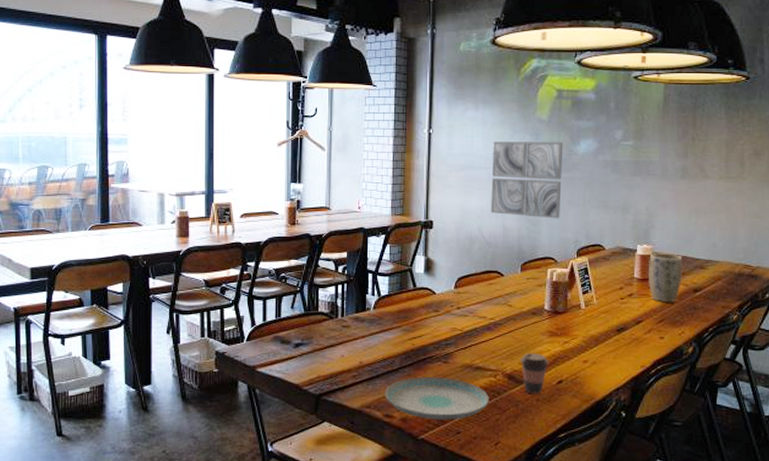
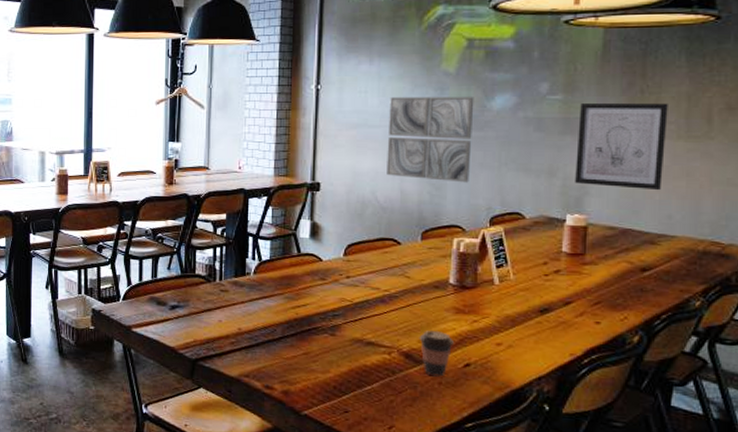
plate: present [385,377,489,421] -> none [265,348,382,397]
wall art: none [644,149,712,223] -> present [575,103,668,191]
plant pot: present [648,253,683,302] -> none [580,224,627,282]

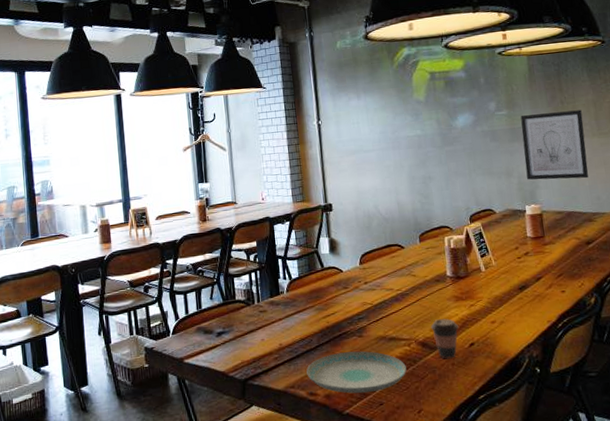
plate: none [265,348,382,397] -> present [306,351,407,394]
wall art: present [387,97,474,183] -> none [377,119,449,191]

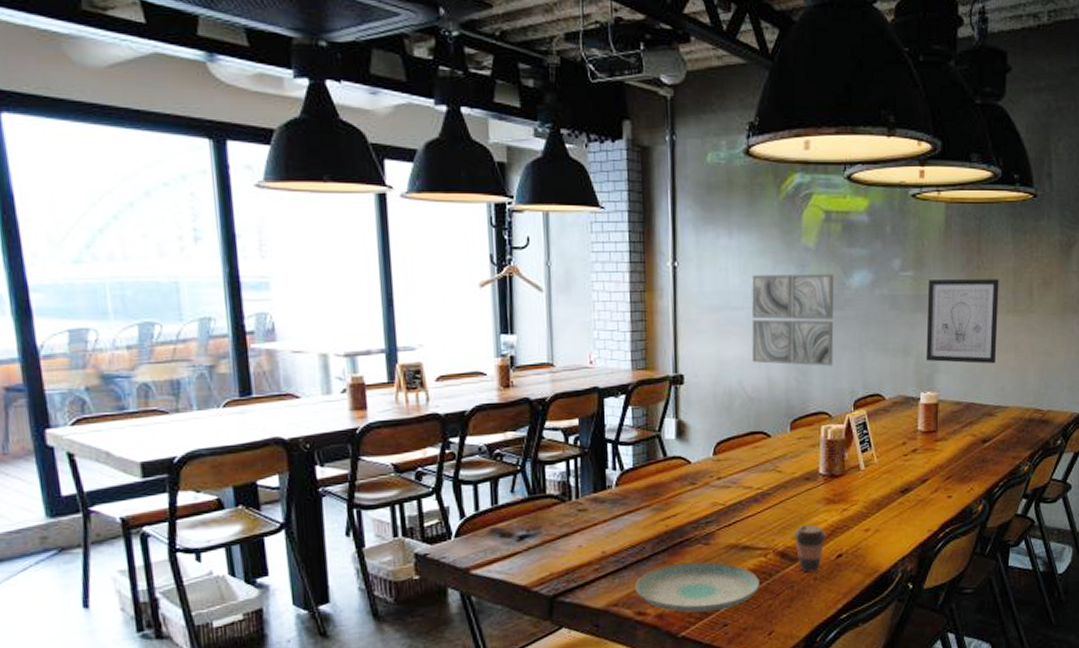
wall art: none [377,119,449,191] -> present [751,274,834,366]

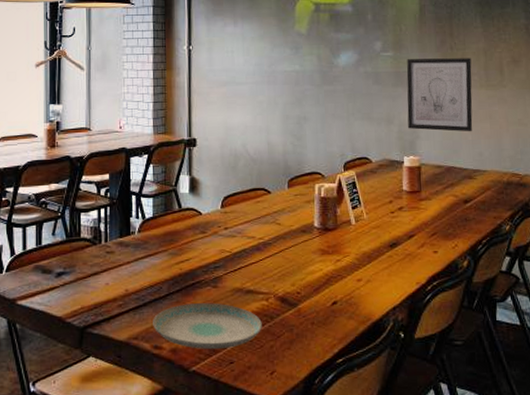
wall art: present [751,274,834,366] -> none [253,55,325,133]
coffee cup: present [793,525,826,573] -> none [292,273,322,317]

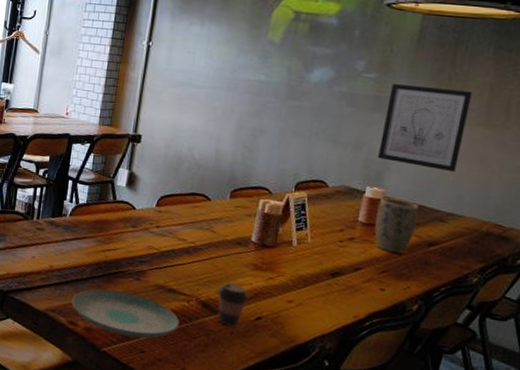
coffee cup: none [292,273,322,317] -> present [217,283,249,327]
plant pot: none [416,164,452,214] -> present [374,197,419,253]

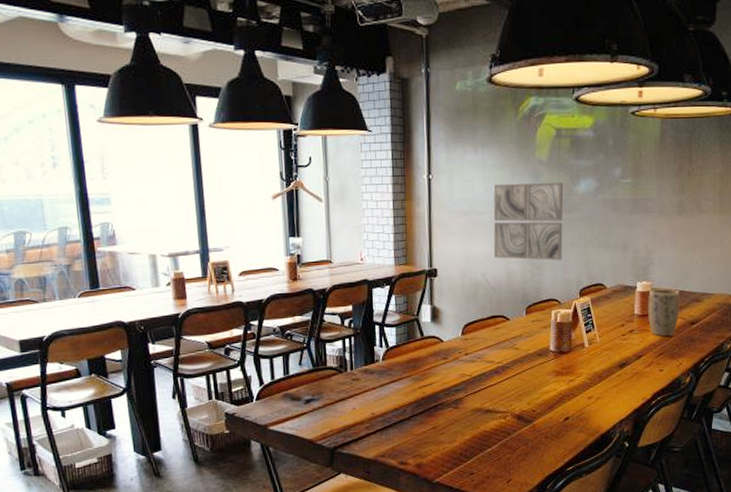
plate: present [71,289,180,339] -> none [398,422,500,464]
wall art: none [204,60,295,148] -> present [493,182,564,261]
coffee cup: present [217,283,249,327] -> none [528,393,555,432]
wall art: present [378,84,472,173] -> none [643,184,707,257]

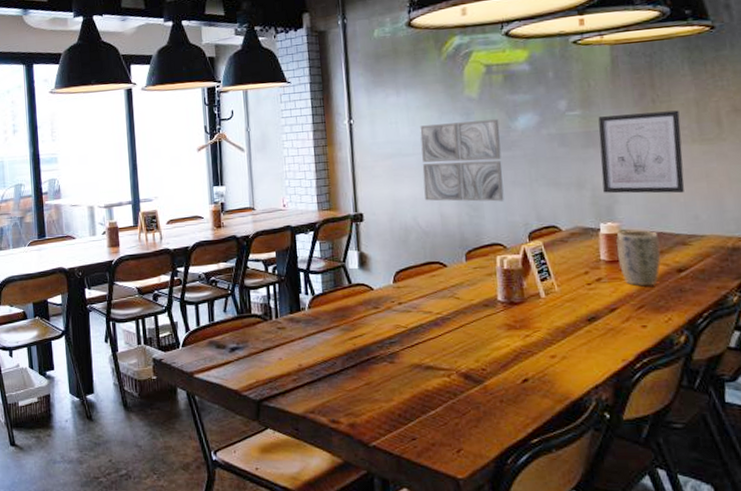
wall art: none [643,184,707,257] -> present [598,110,685,194]

